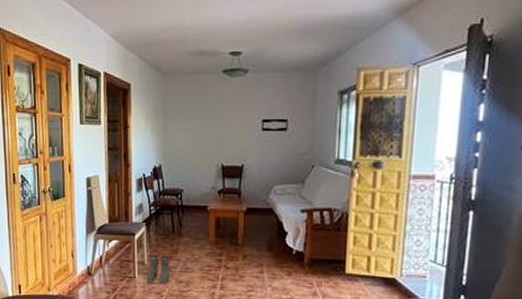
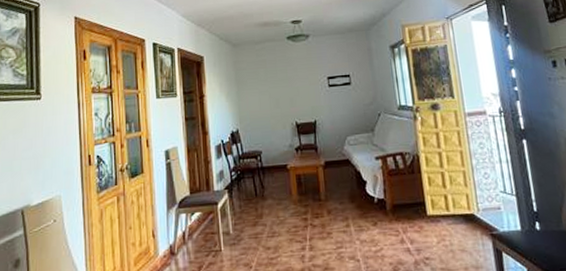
boots: present [146,256,170,284] -> none [233,223,257,255]

